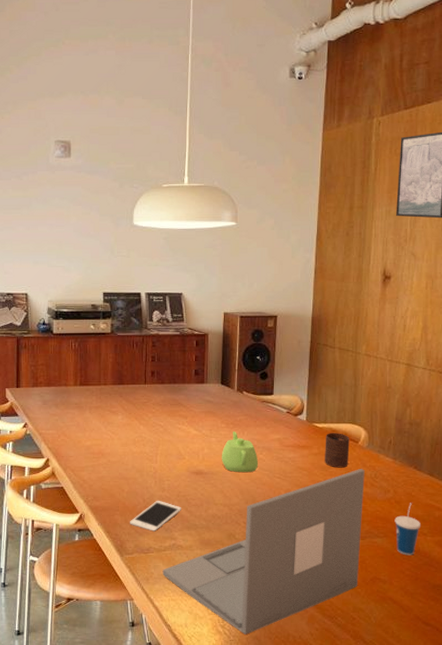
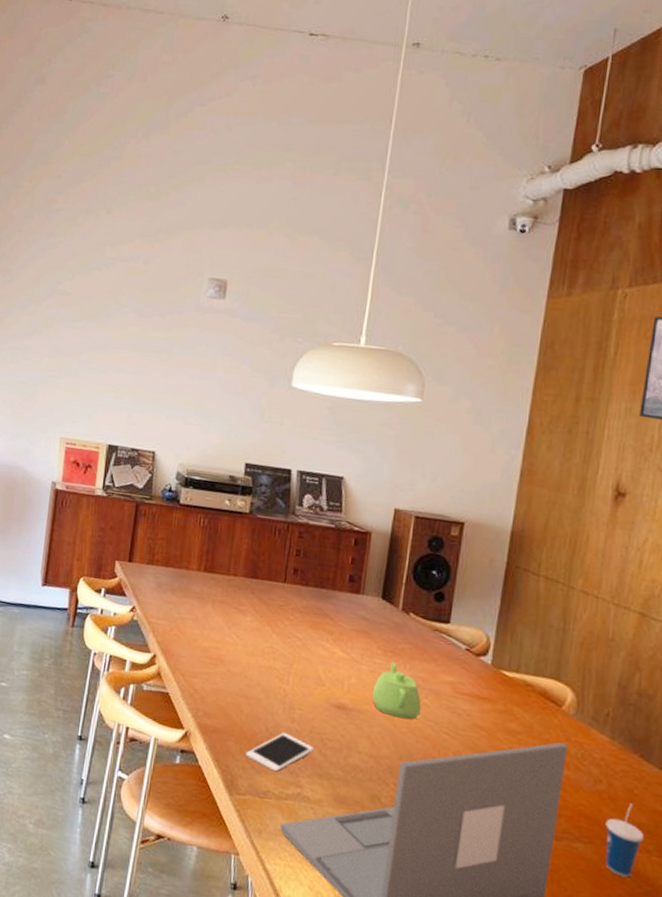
cup: present [325,433,350,468] -> none [512,686,550,738]

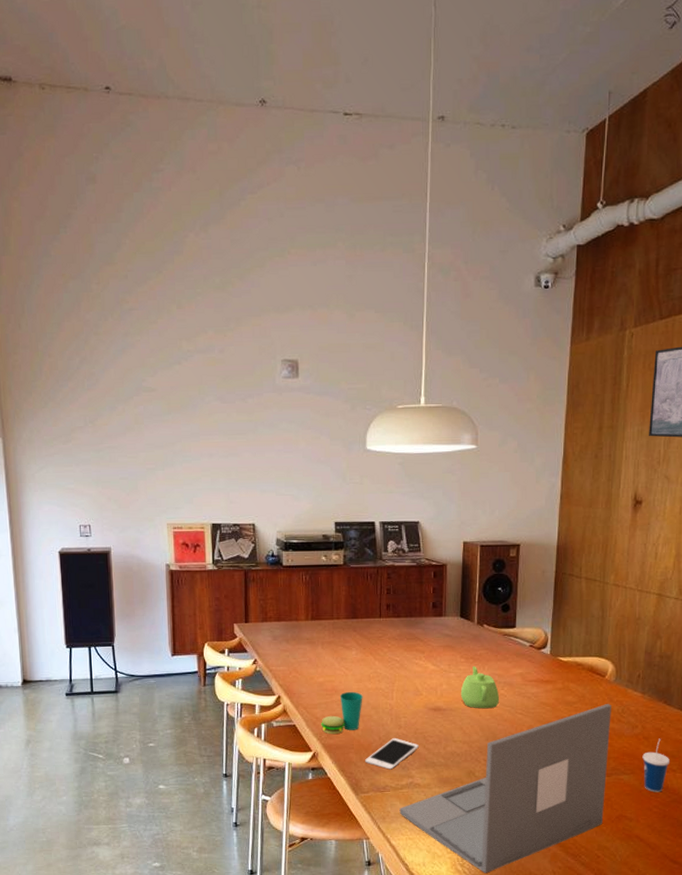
cup: none [199,664,253,715] -> present [321,691,363,735]

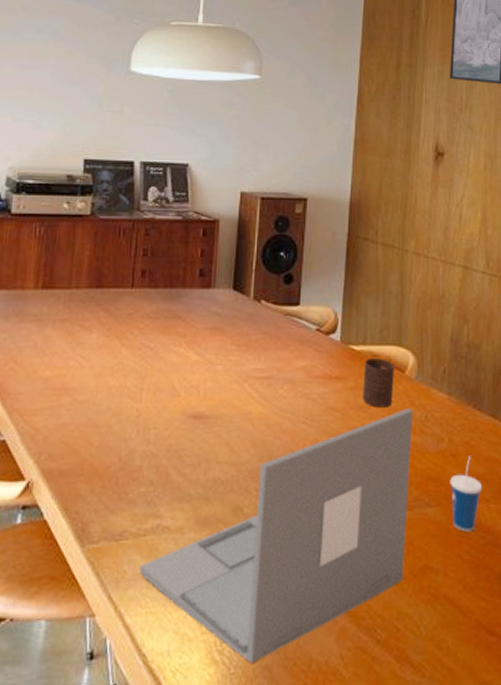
cup: present [321,691,363,735] -> none [41,390,102,455]
cell phone: present [365,737,419,770] -> none [98,458,171,506]
teapot: present [460,666,500,709] -> none [228,356,278,416]
cup: none [569,667,596,703] -> present [363,358,394,408]

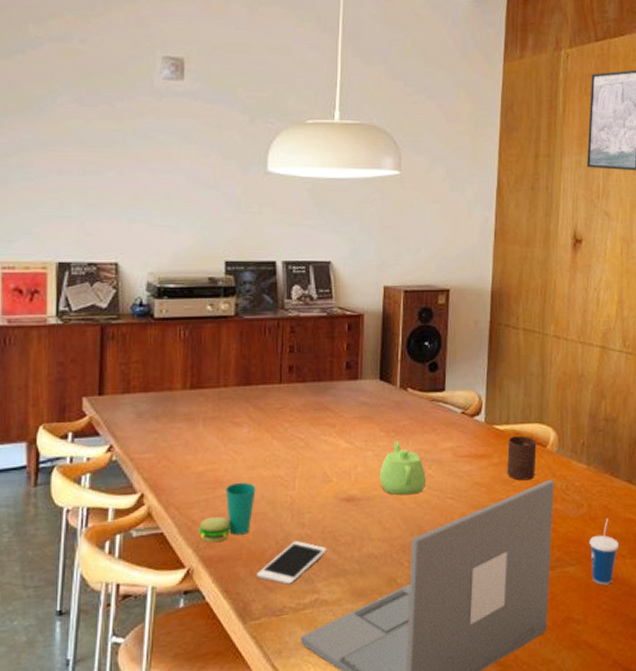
cup: none [41,390,102,455] -> present [199,482,256,543]
cell phone: none [98,458,171,506] -> present [257,540,327,585]
teapot: none [228,356,278,416] -> present [379,441,427,496]

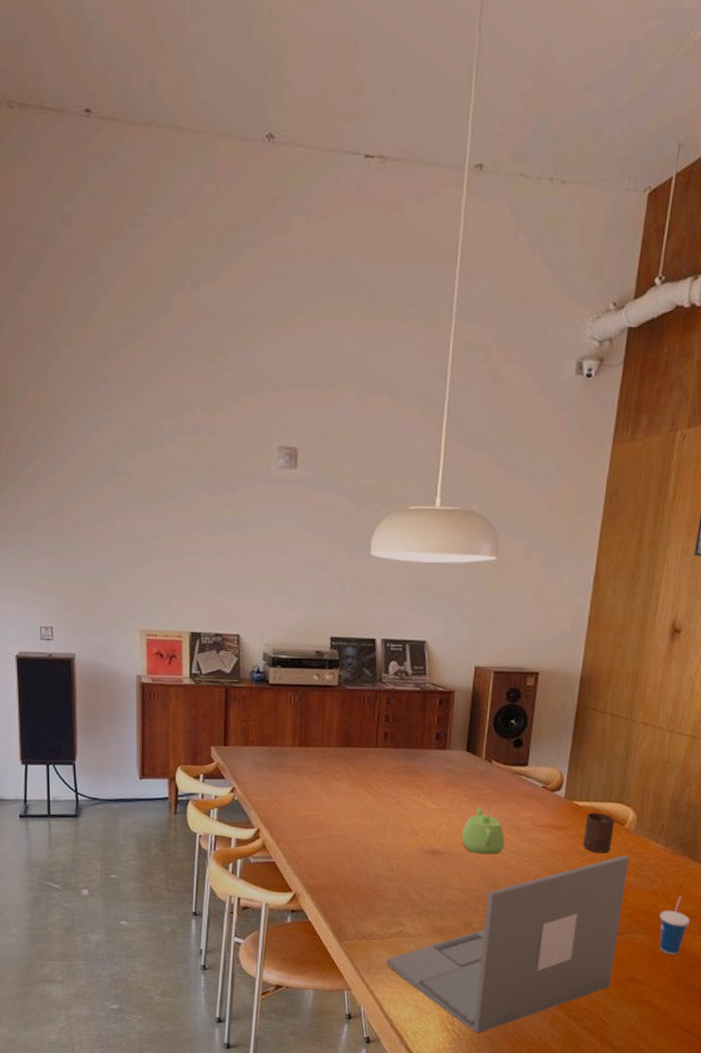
cup: present [199,482,256,543] -> none [304,828,352,875]
cell phone: present [257,540,327,585] -> none [351,881,412,916]

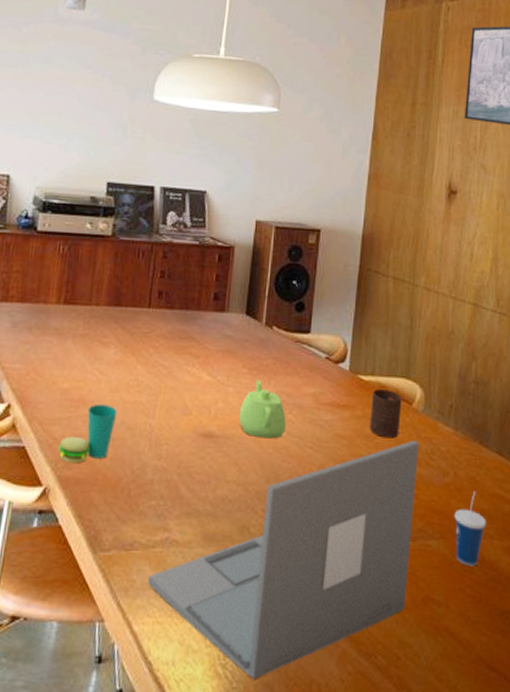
cup: none [304,828,352,875] -> present [59,403,117,464]

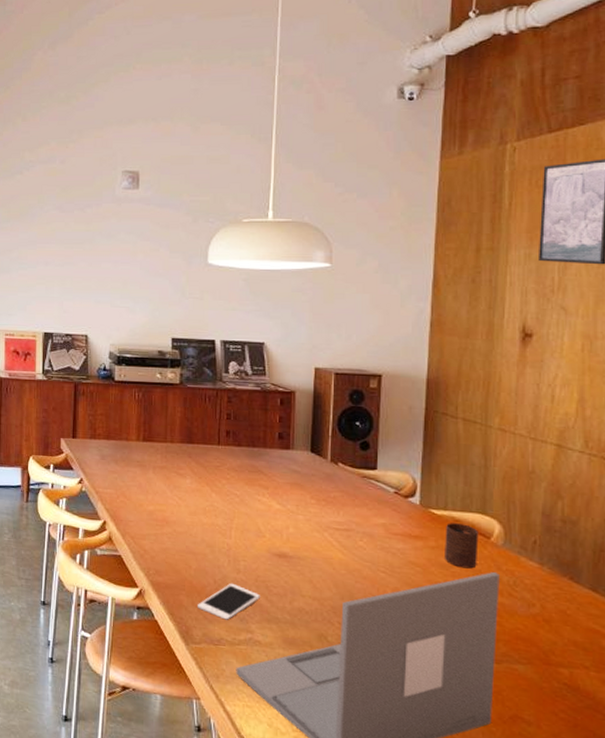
cup: present [59,403,117,464] -> none [149,524,197,572]
cell phone: none [110,472,181,518] -> present [198,583,260,620]
teapot: present [238,380,287,439] -> none [310,510,358,562]
cup: present [454,491,486,567] -> none [542,623,580,694]

